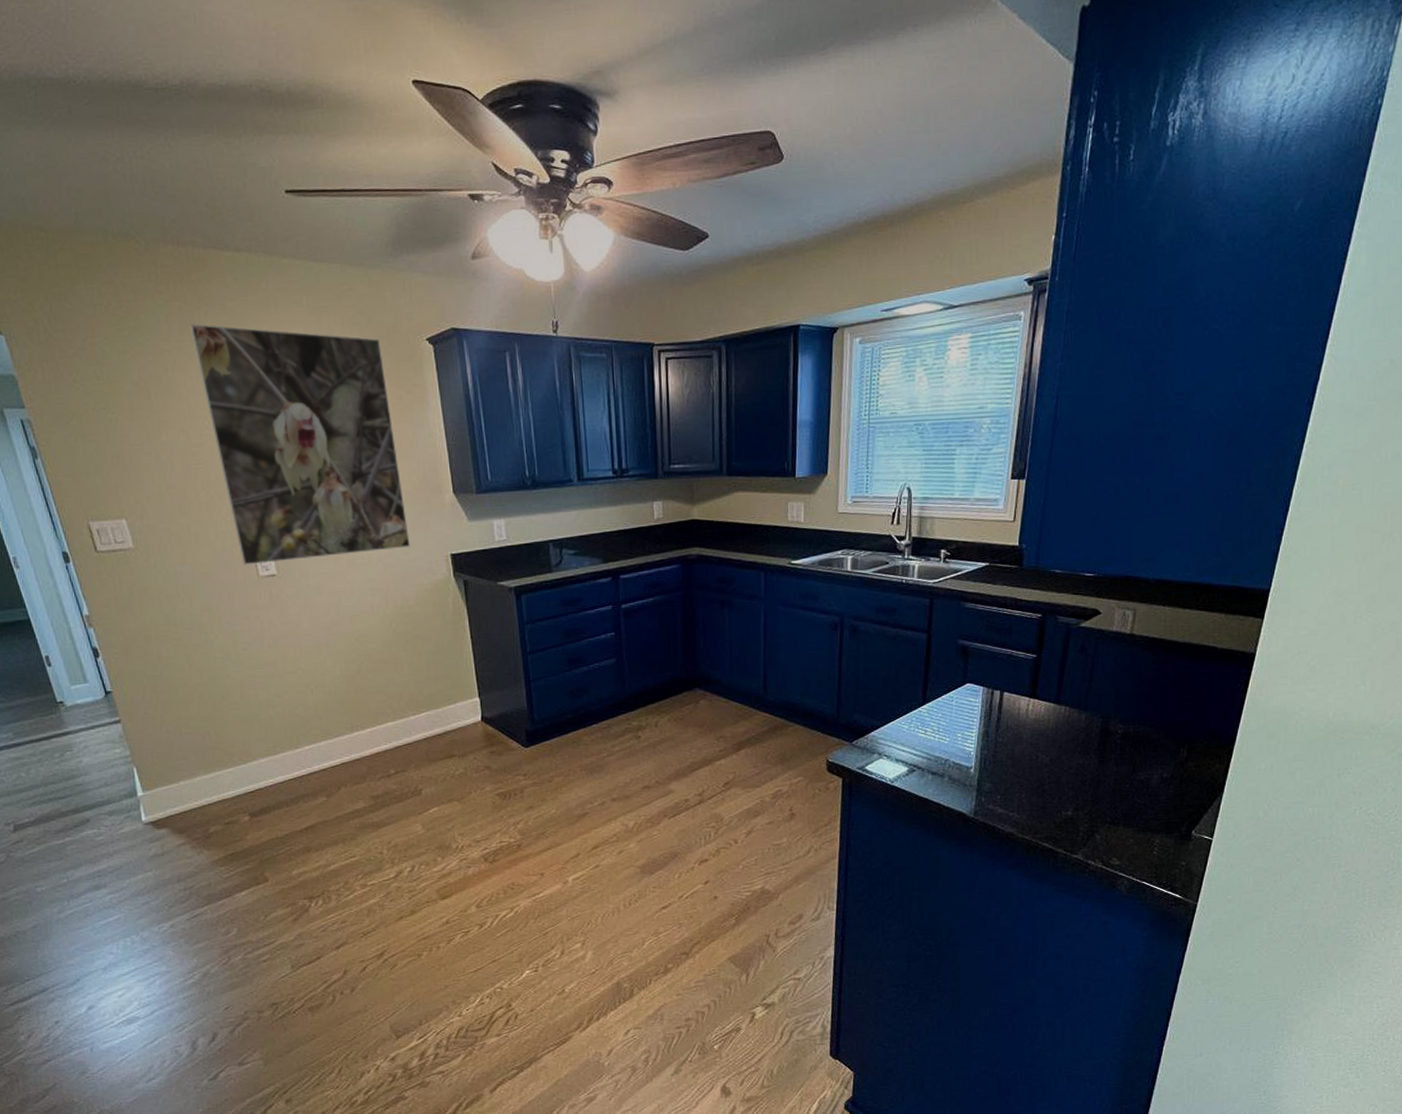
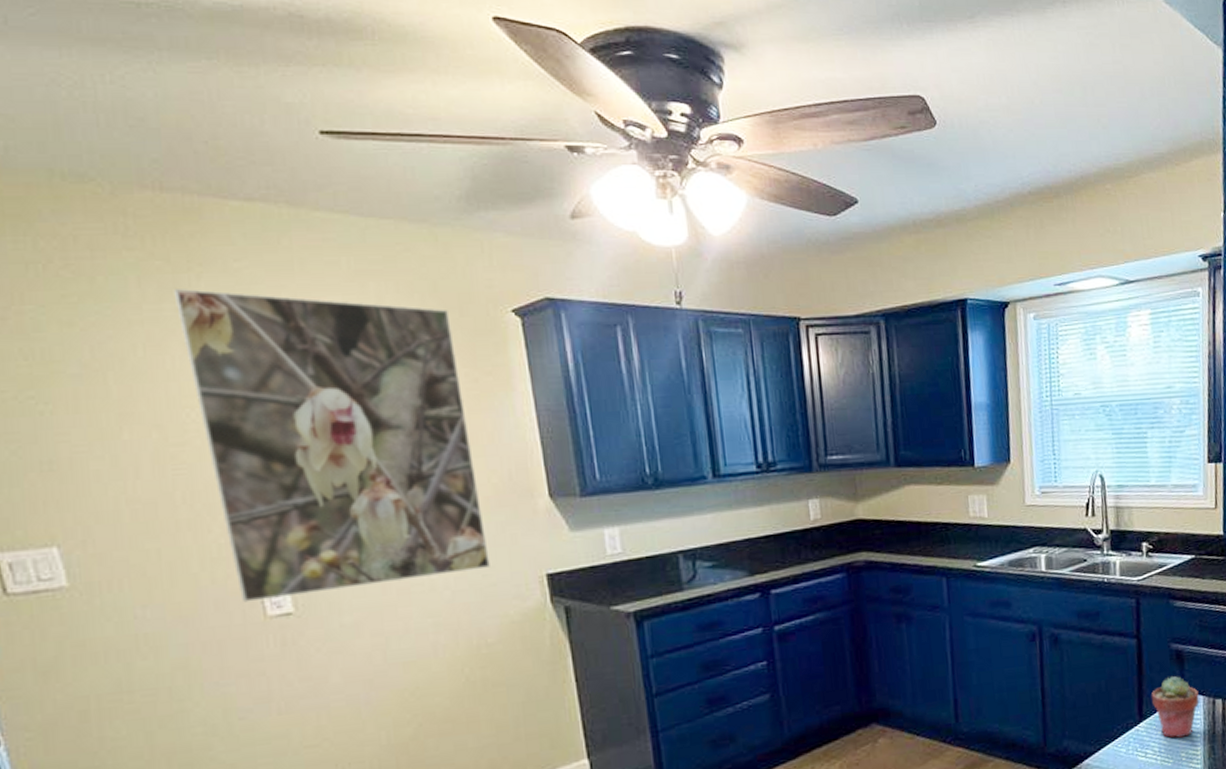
potted succulent: none [935,667,979,721] -> present [1151,675,1200,739]

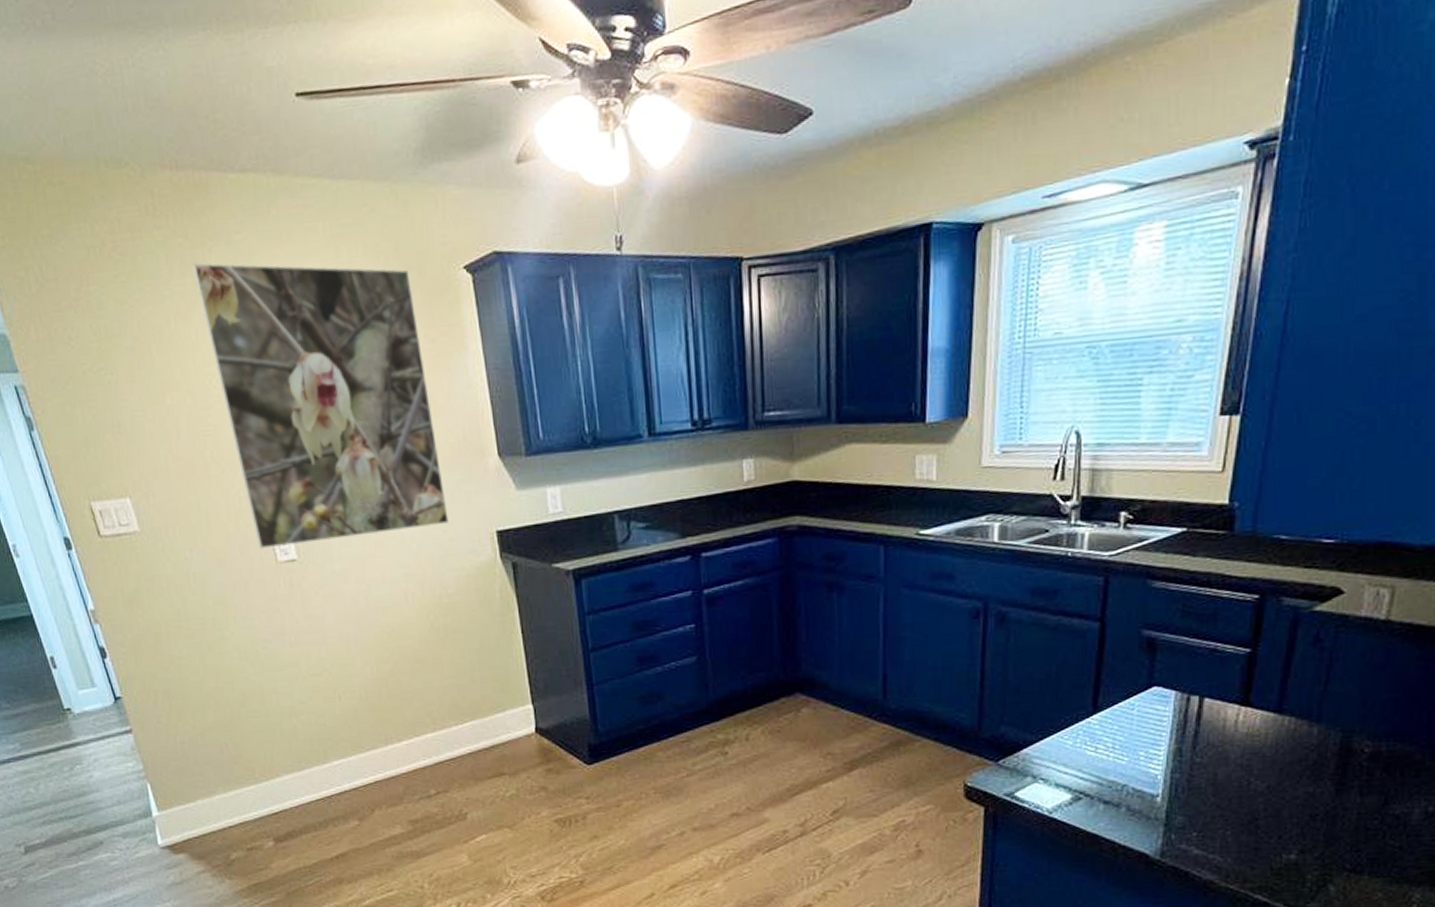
potted succulent: present [1151,675,1200,739] -> none [1110,665,1170,735]

